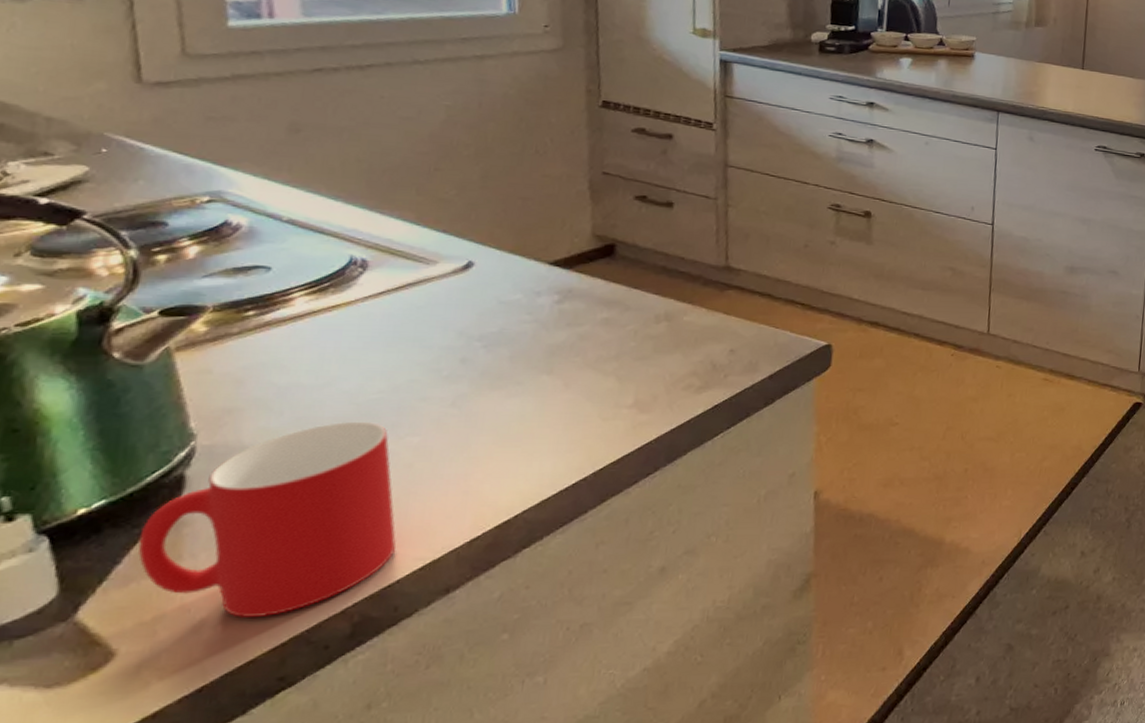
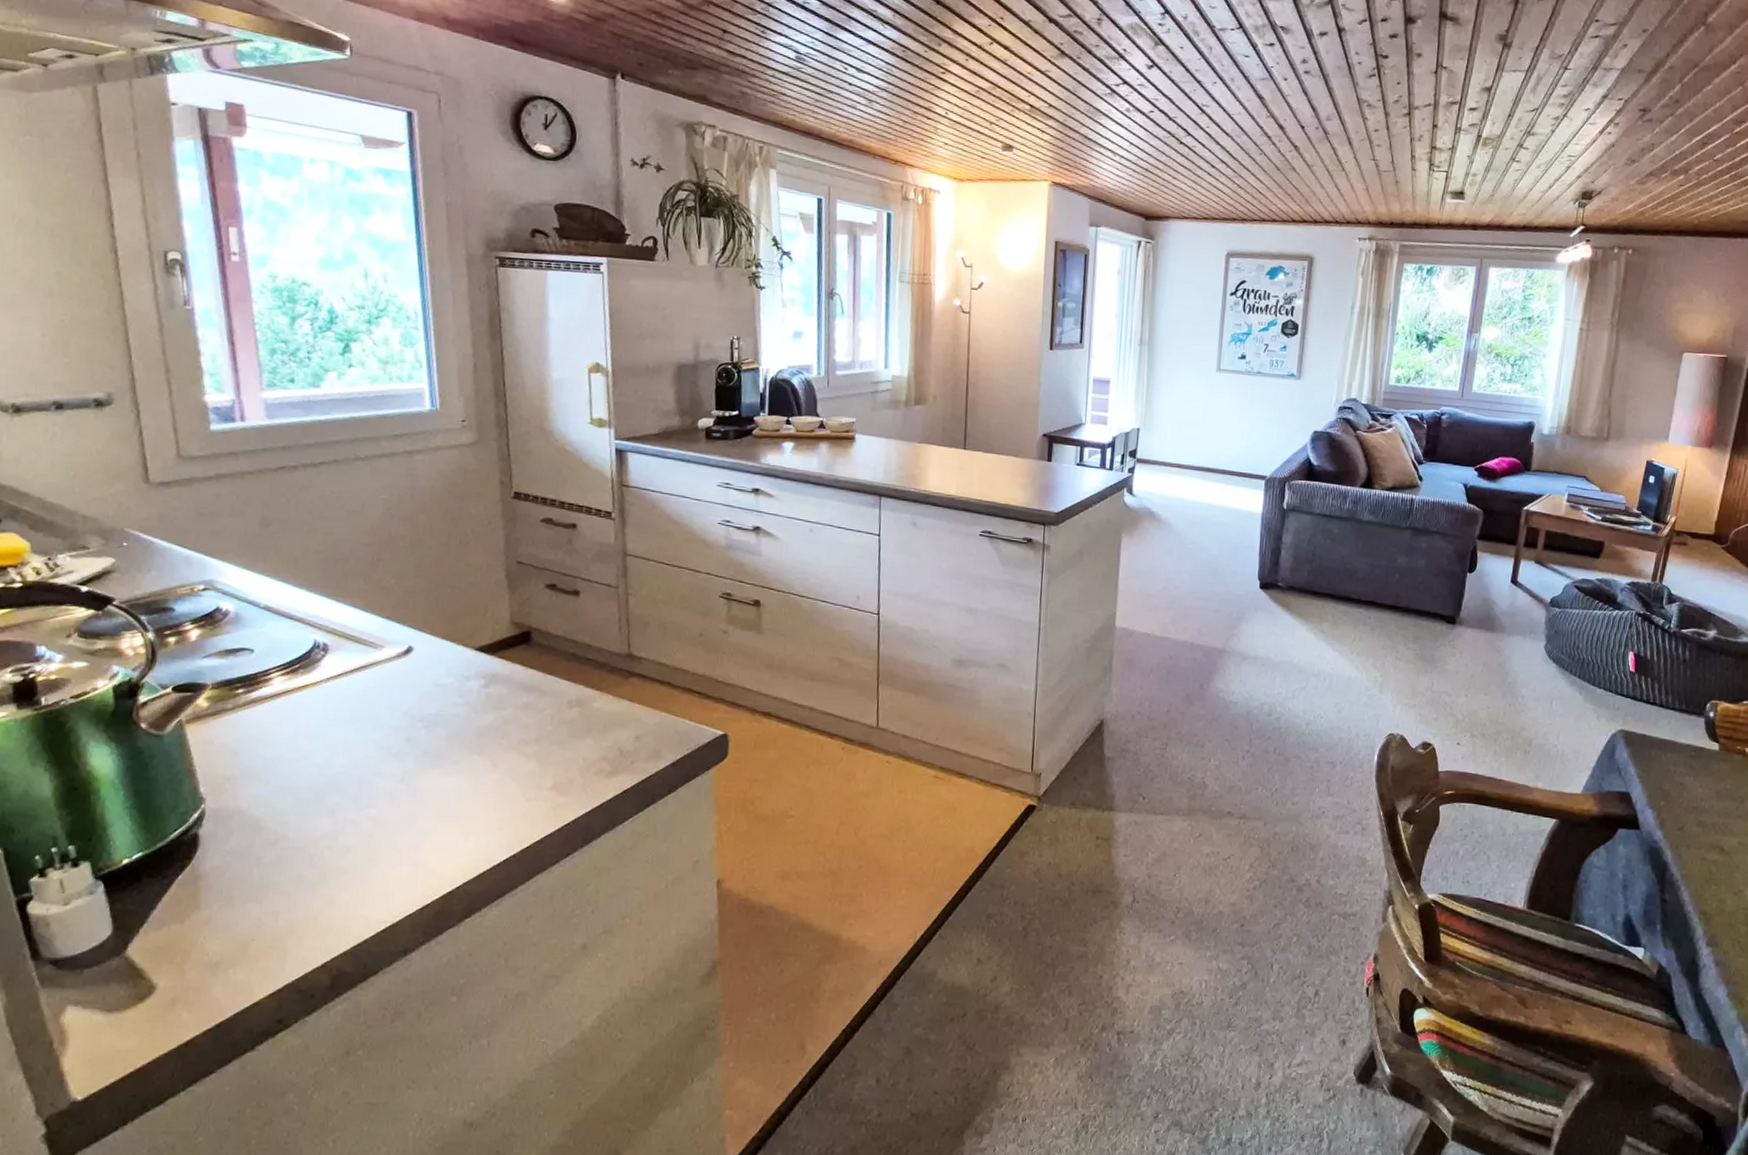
cup: present [138,422,396,617] -> none [167,793,363,964]

